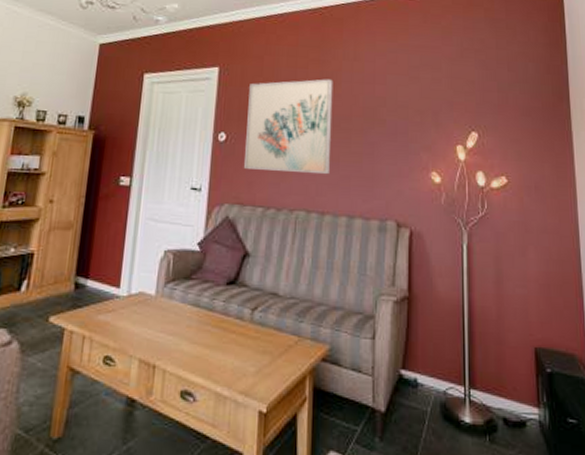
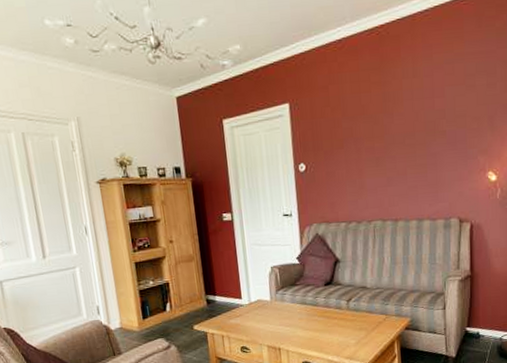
wall art: present [244,79,333,174] -> none [319,99,399,192]

